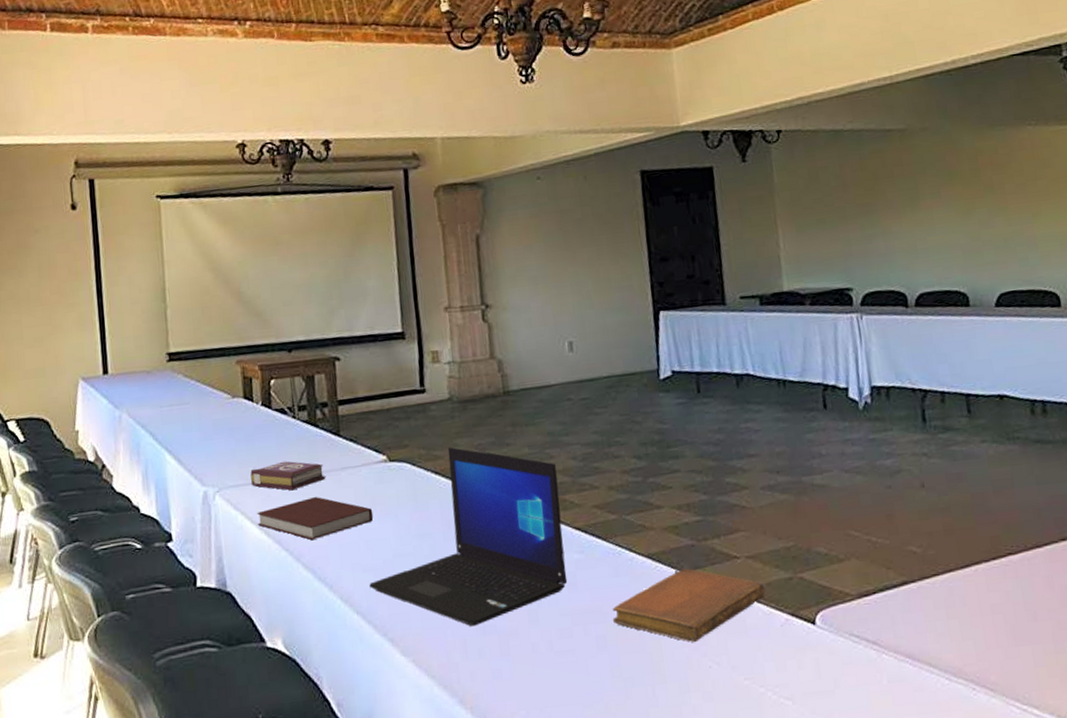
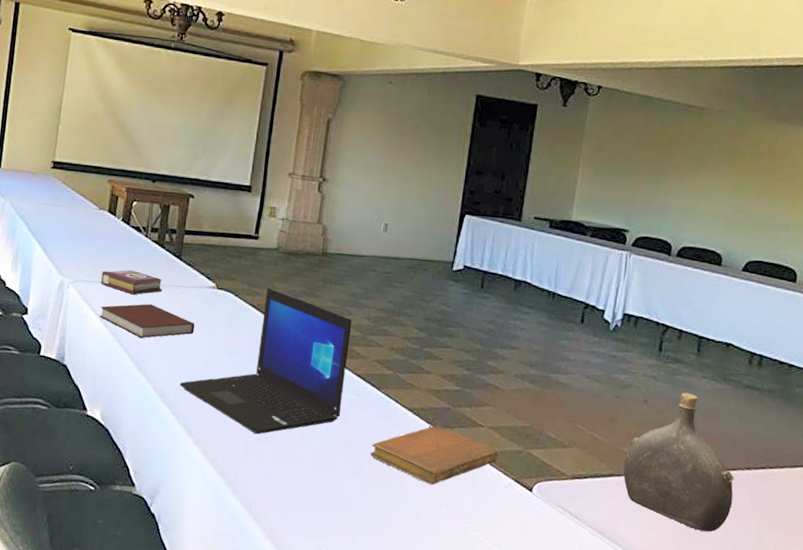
water jug: none [915,464,1056,628] -> present [623,392,735,532]

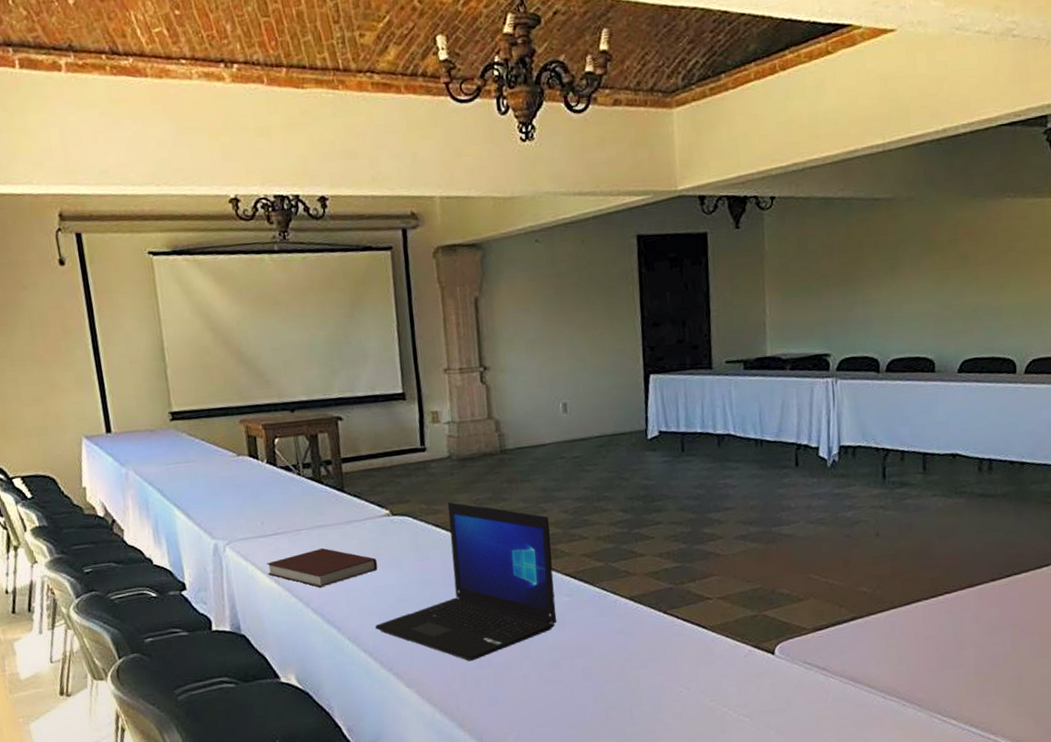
book: present [101,269,163,295] -> none [258,515,331,543]
notebook: present [369,425,499,485] -> none [596,608,733,671]
water jug: present [623,392,735,532] -> none [864,515,982,654]

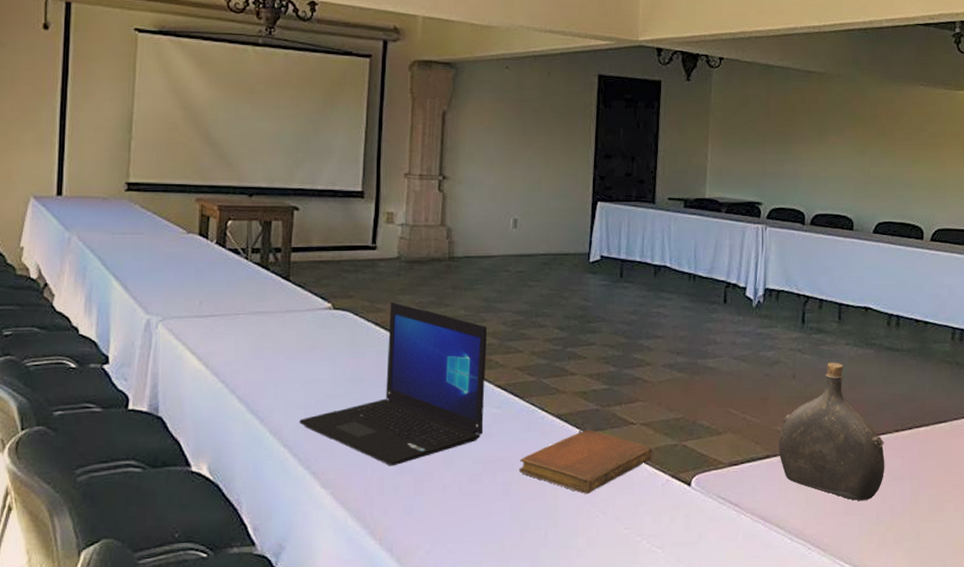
notebook: present [267,547,378,588] -> none [197,334,312,375]
notebook: none [596,608,733,671] -> present [518,429,653,494]
water jug: none [864,515,982,654] -> present [779,362,885,501]

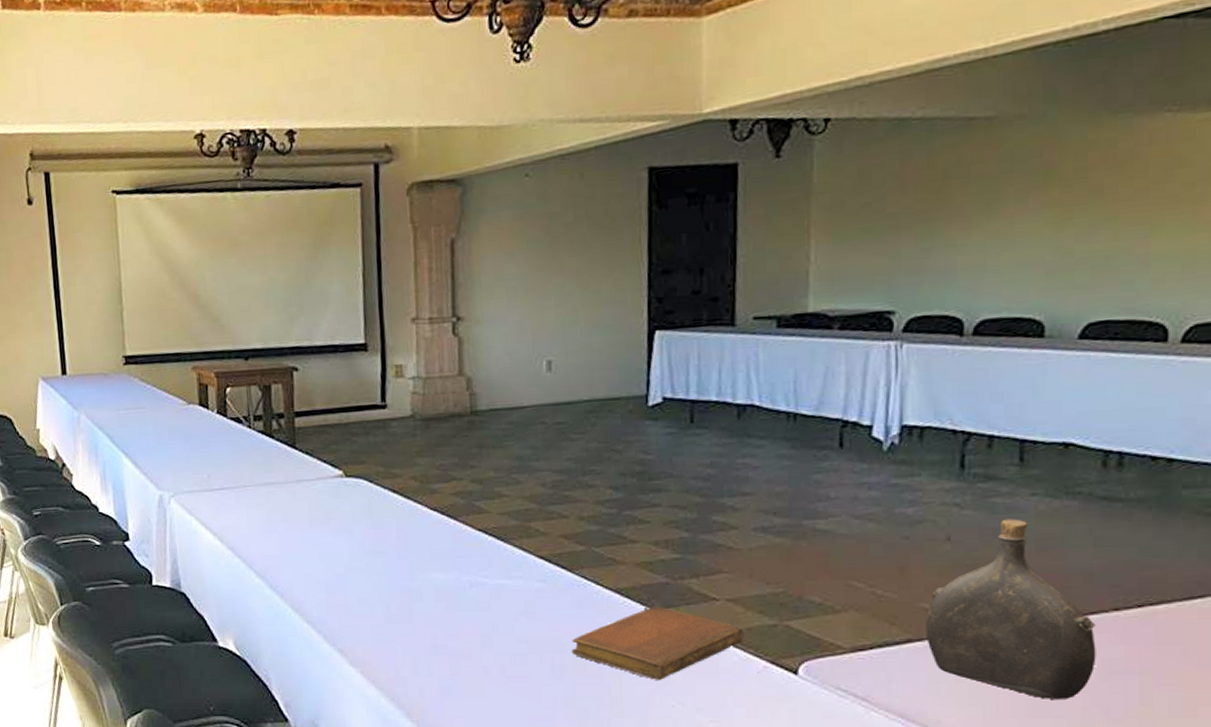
laptop: present [299,301,487,466] -> none [320,465,526,645]

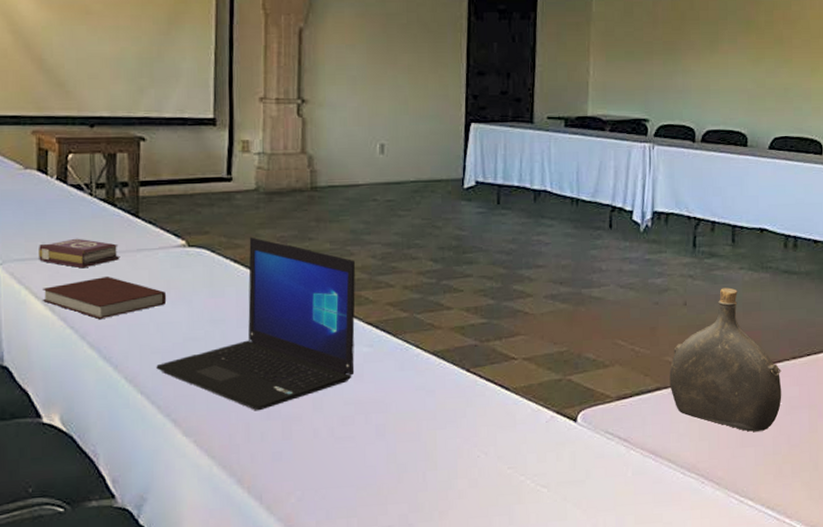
book: none [205,470,279,500] -> present [39,238,119,269]
notebook: none [211,506,327,550] -> present [42,275,167,320]
laptop: none [320,465,526,645] -> present [156,236,356,411]
notebook: present [571,606,744,680] -> none [393,366,536,433]

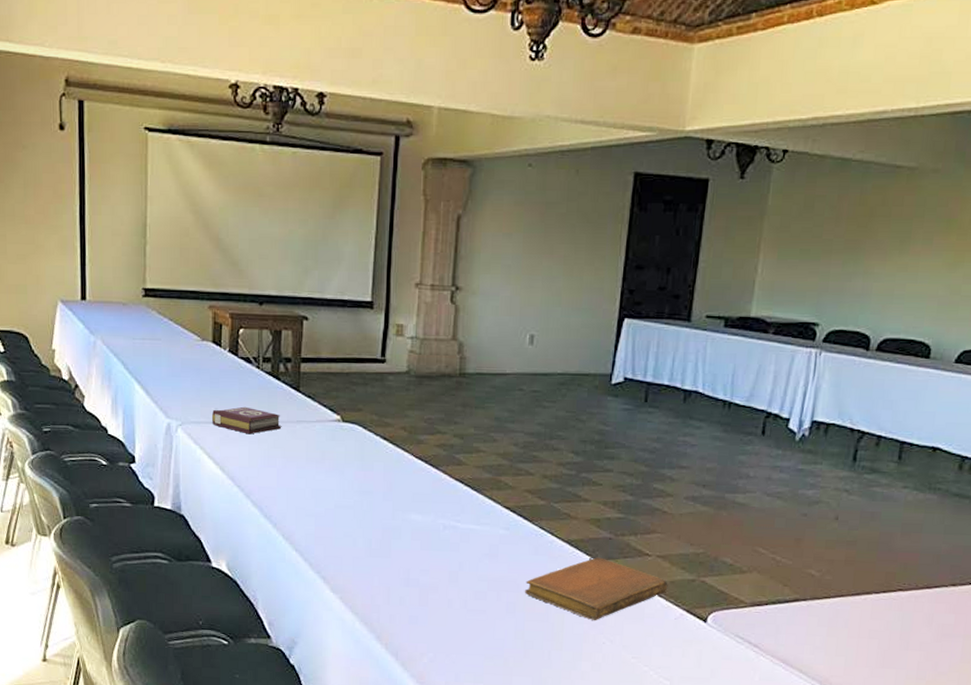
notebook: present [42,275,167,320] -> none [214,442,321,482]
laptop: present [156,236,356,411] -> none [310,417,497,578]
notebook: none [393,366,536,433] -> present [524,557,668,620]
water jug: present [669,287,782,432] -> none [809,505,937,654]

